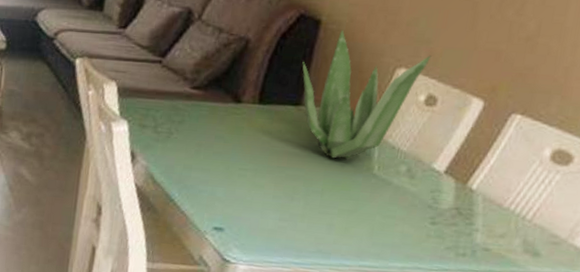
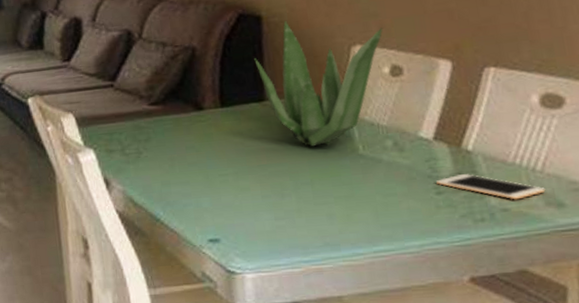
cell phone: none [434,209,528,243] -> present [436,174,546,200]

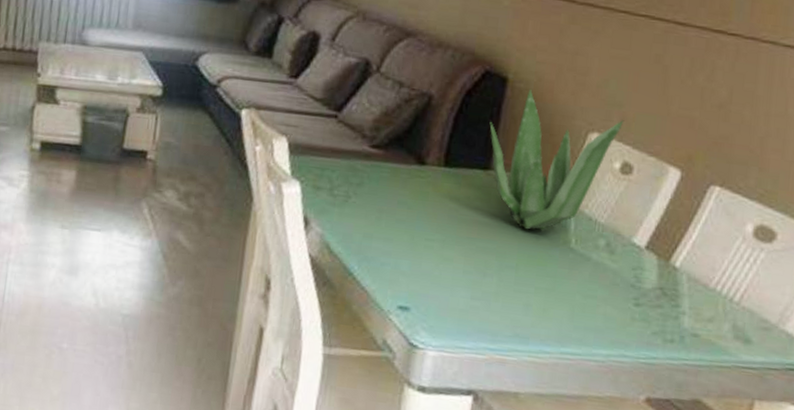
cell phone: present [436,174,546,200] -> none [638,289,738,328]

